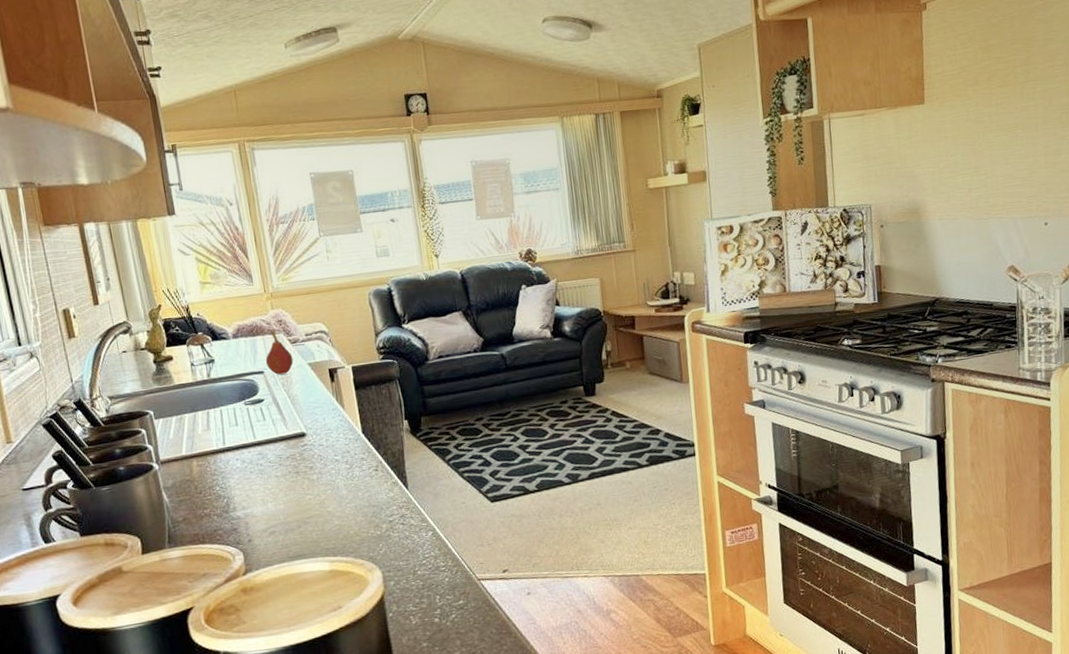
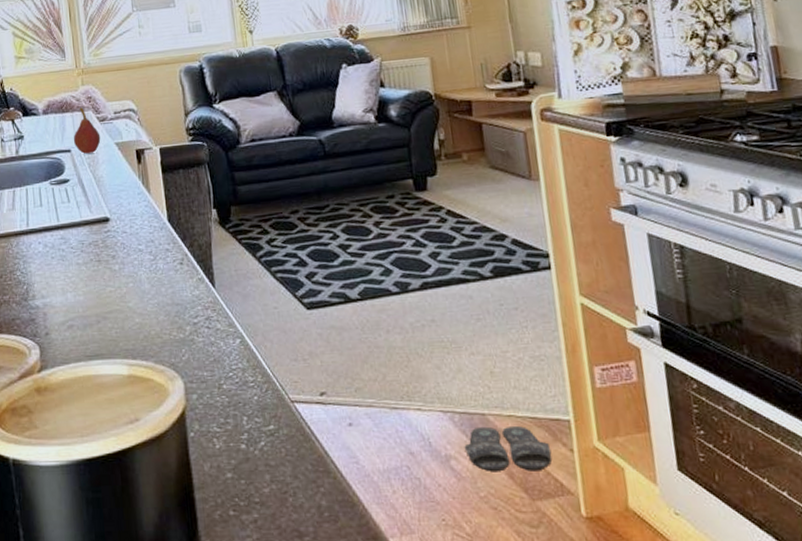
slippers: none [622,581,691,619] -> present [464,425,552,471]

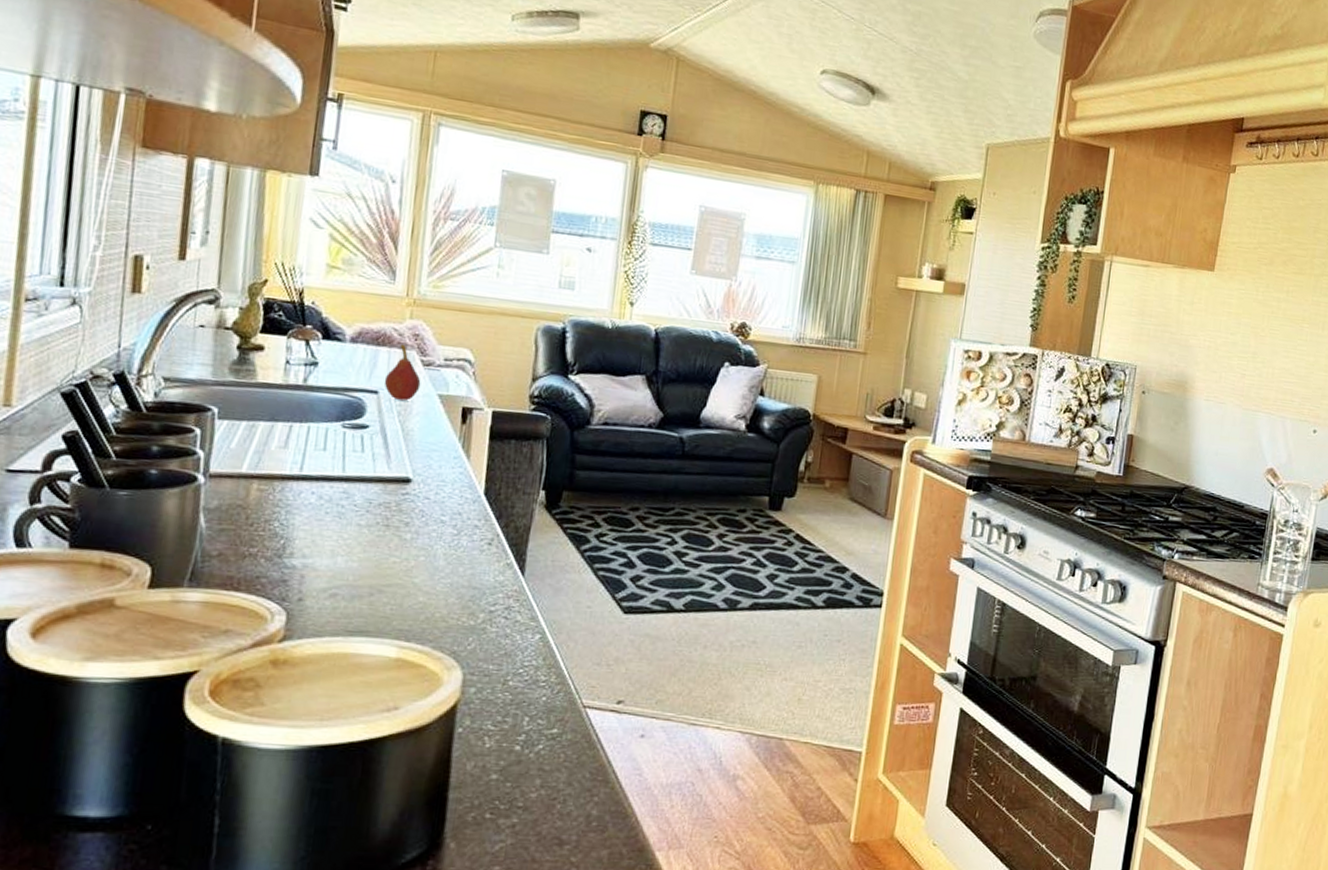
slippers: present [464,425,552,471] -> none [754,750,837,797]

